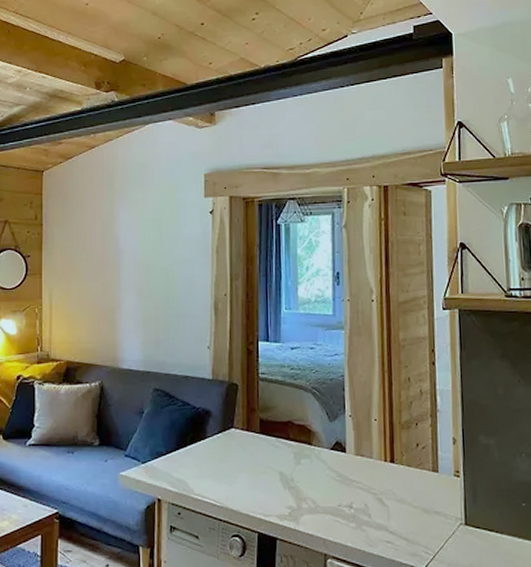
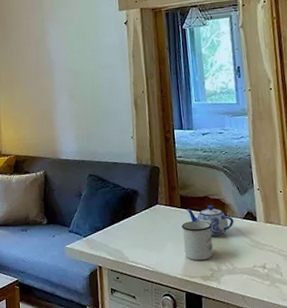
mug: none [259,450,294,497] -> present [181,221,213,261]
teapot: none [265,432,320,469] -> present [186,205,234,237]

